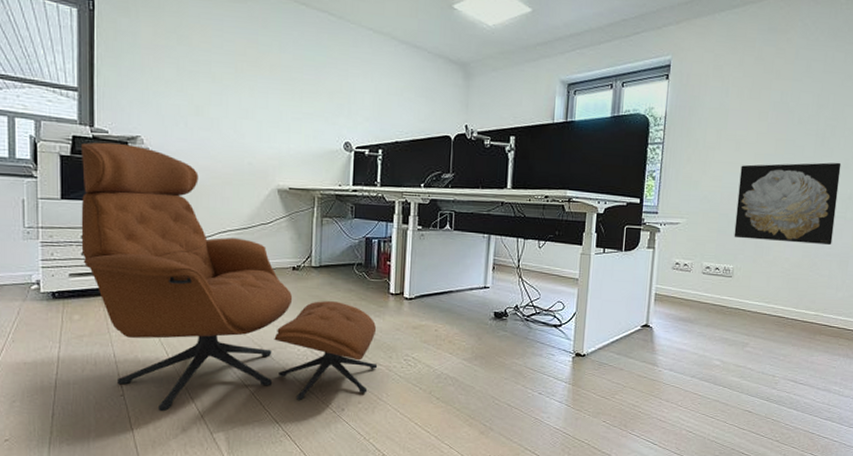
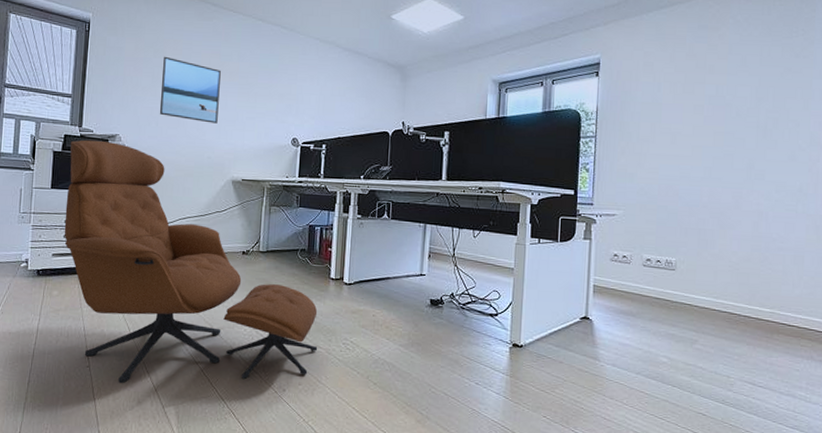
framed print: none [188,44,259,125] -> present [159,56,221,124]
wall art: present [734,162,842,246] -> none [674,154,787,240]

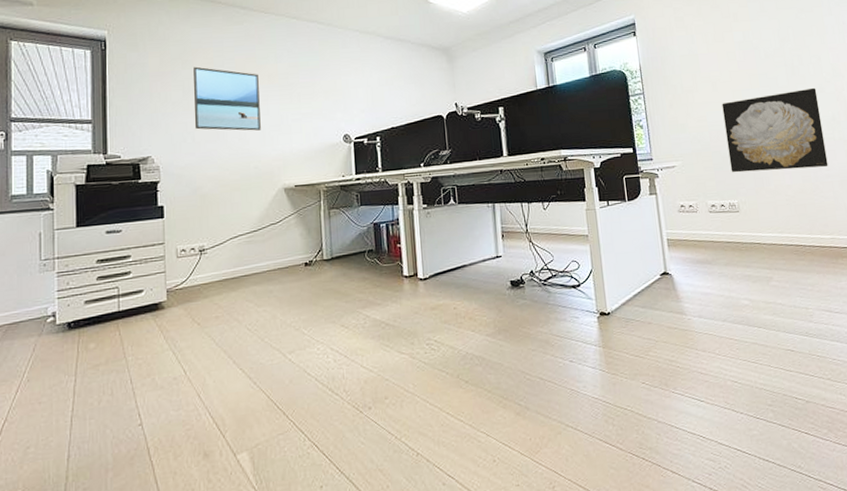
armchair: present [64,140,318,384] -> none [95,166,401,438]
wall art: none [674,154,787,240] -> present [722,87,828,173]

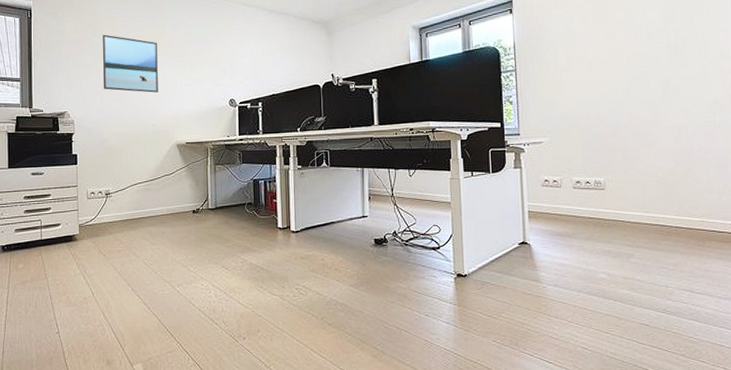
wall art: present [722,87,828,173] -> none [596,69,705,152]

